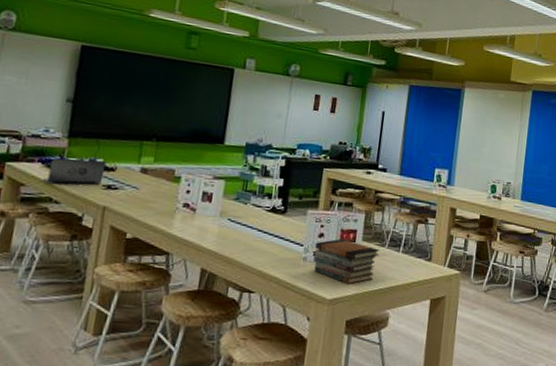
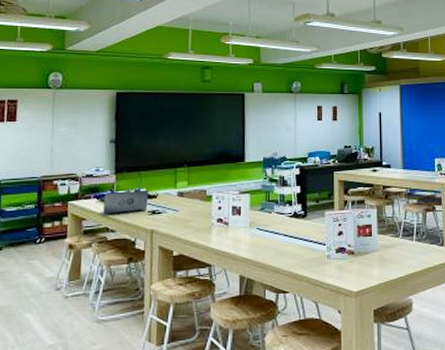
book stack: present [312,238,380,285] -> none [336,234,395,276]

